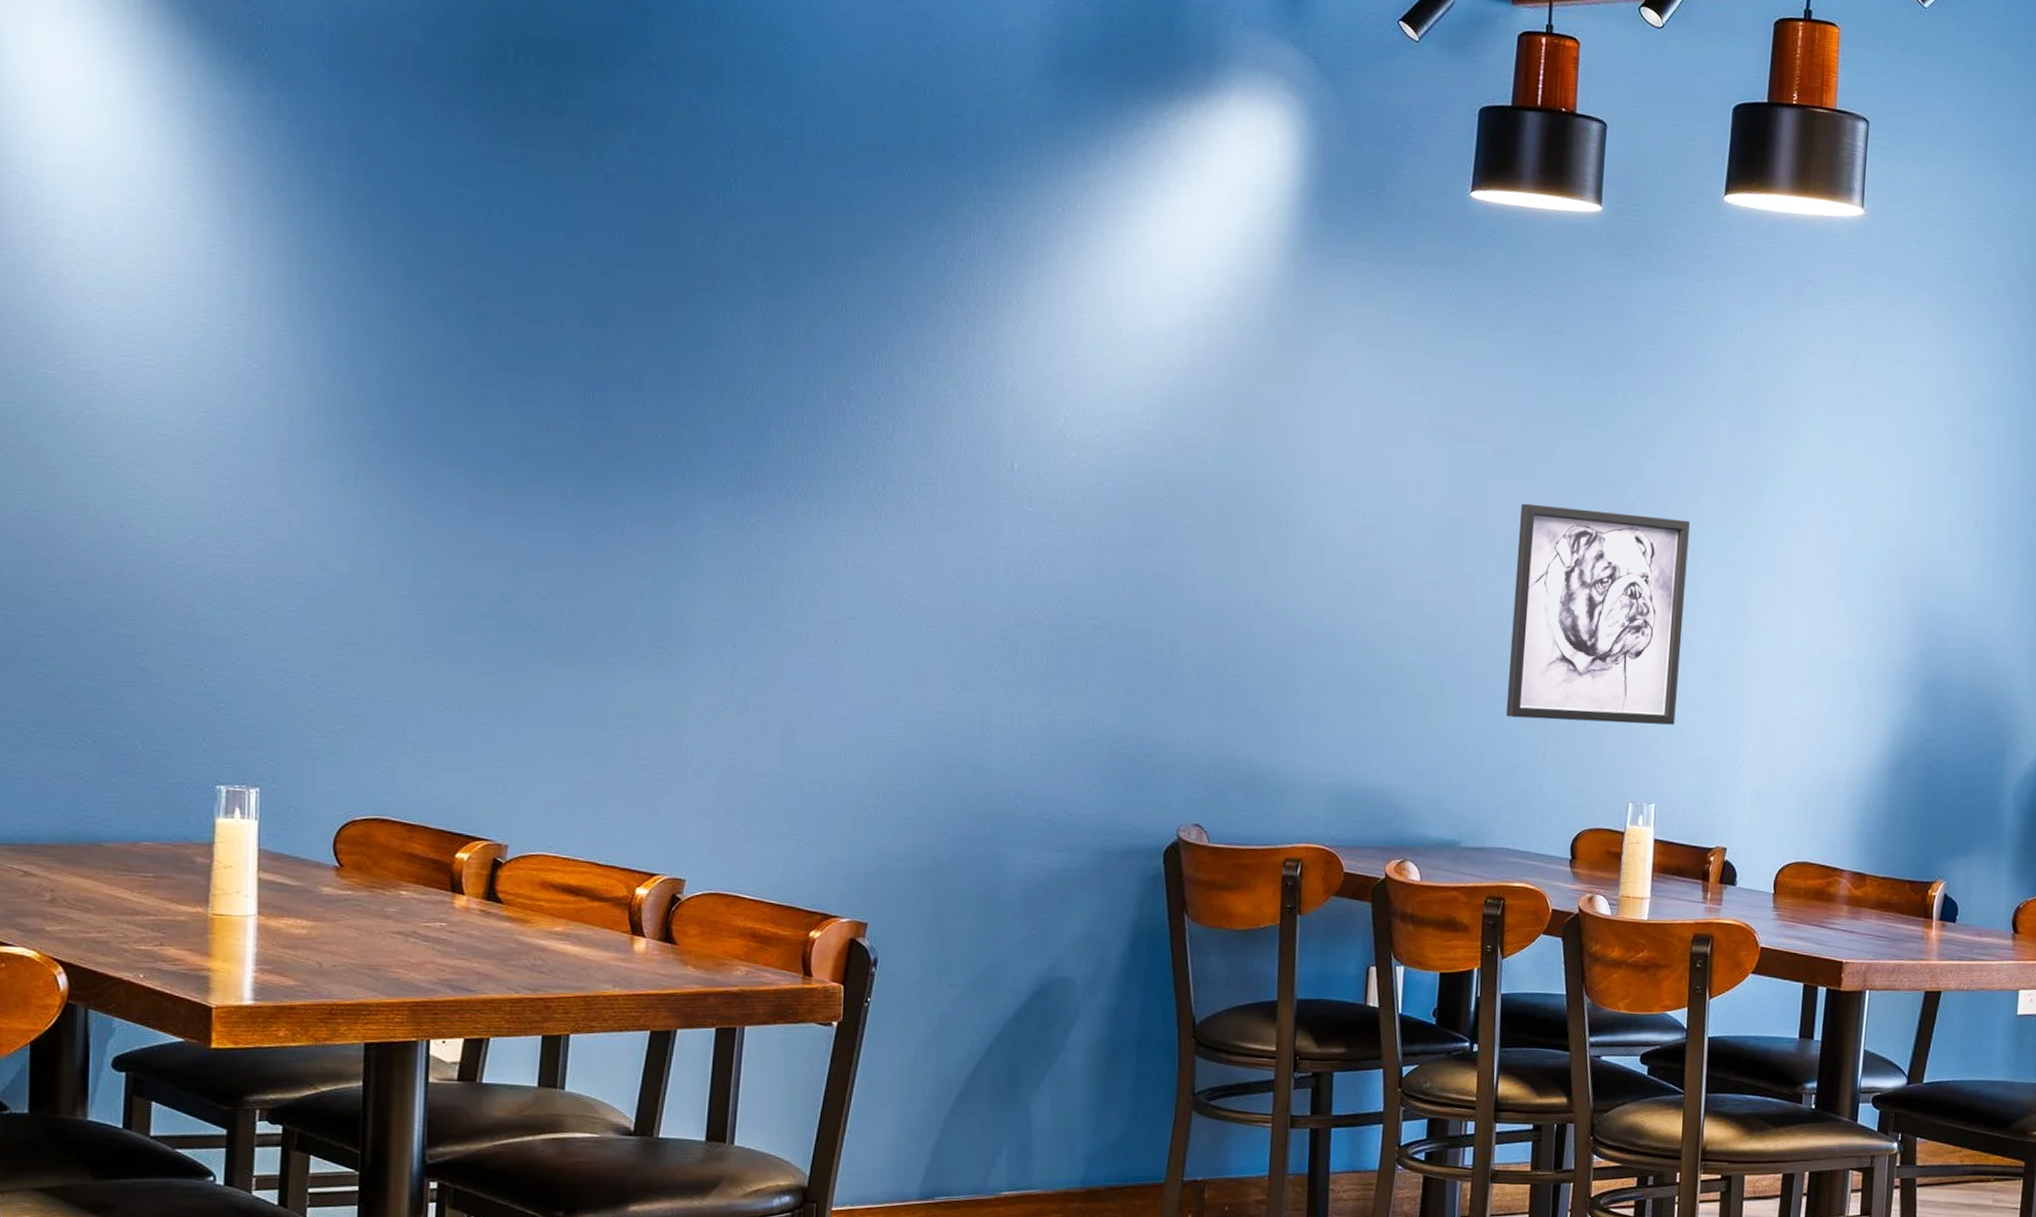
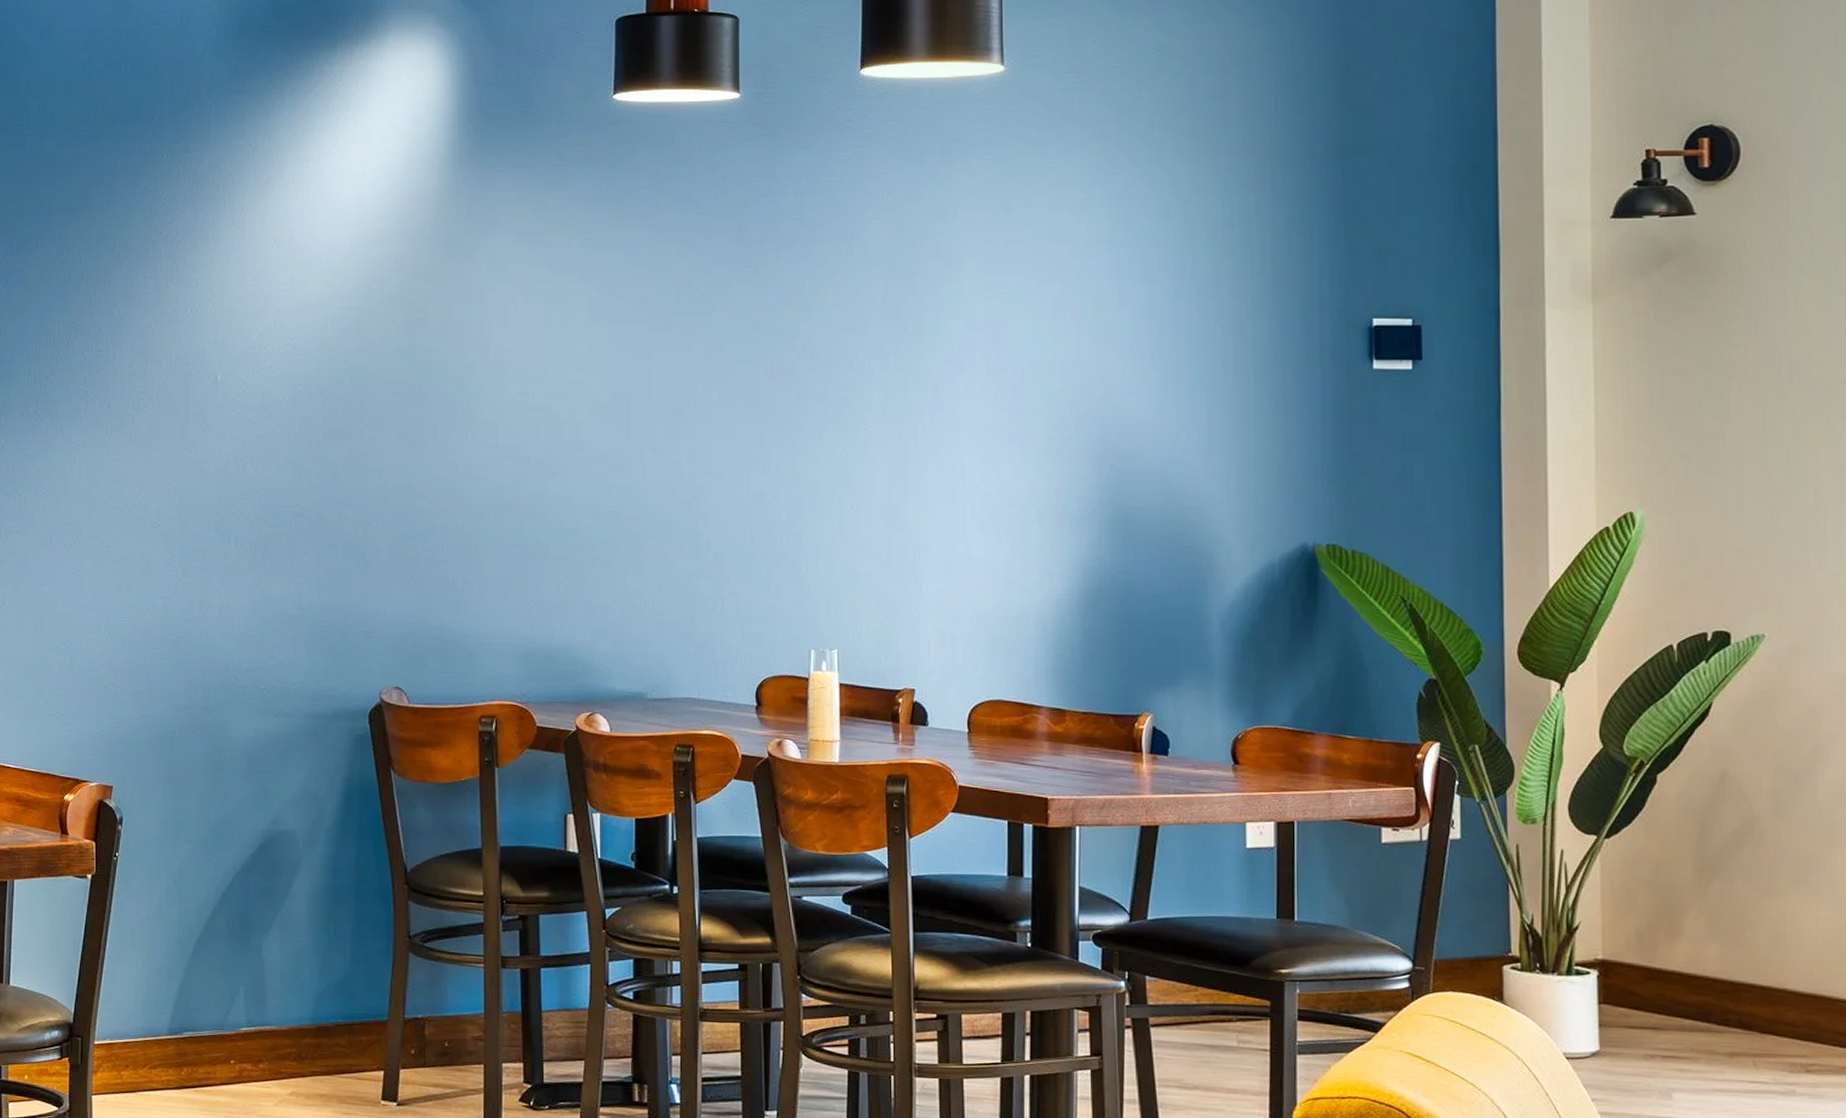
wall art: present [1505,503,1690,725] -> none [681,373,852,574]

